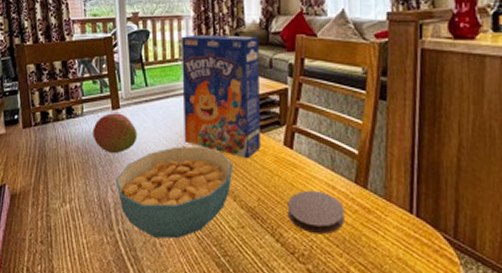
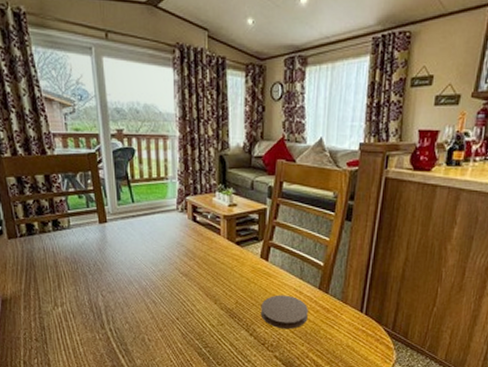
fruit: present [93,113,137,153] -> none [80,226,125,263]
cereal bowl: present [116,147,233,239] -> none [105,258,215,335]
cereal box: present [180,34,261,159] -> none [166,154,243,269]

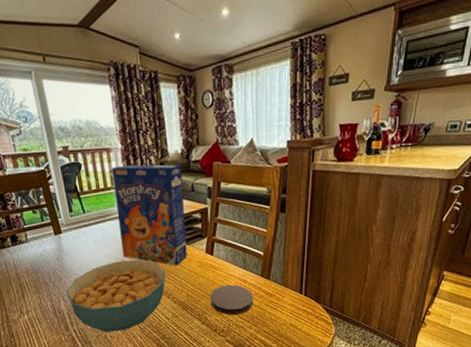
cereal bowl: none [105,258,215,335] -> present [66,260,166,332]
cereal box: none [166,154,243,269] -> present [111,164,187,266]

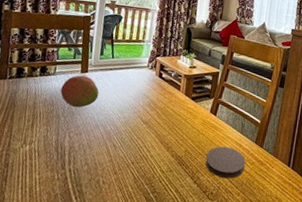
fruit: none [39,237,81,271] -> present [60,75,99,107]
cereal bowl: present [66,260,166,332] -> none [73,106,171,178]
cereal box: present [111,164,187,266] -> none [136,24,205,121]

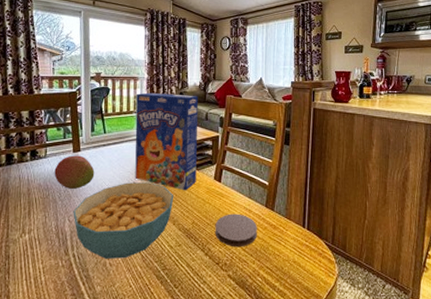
cereal bowl: none [73,106,171,178] -> present [73,182,174,259]
cereal box: none [136,24,205,121] -> present [135,92,199,191]

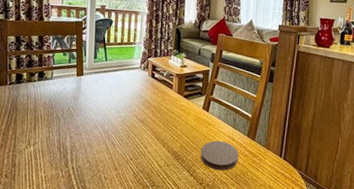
fruit: present [54,155,95,189] -> none [59,78,96,109]
cereal bowl: present [73,182,174,259] -> none [74,106,166,174]
cereal box: present [135,92,199,191] -> none [131,26,193,118]

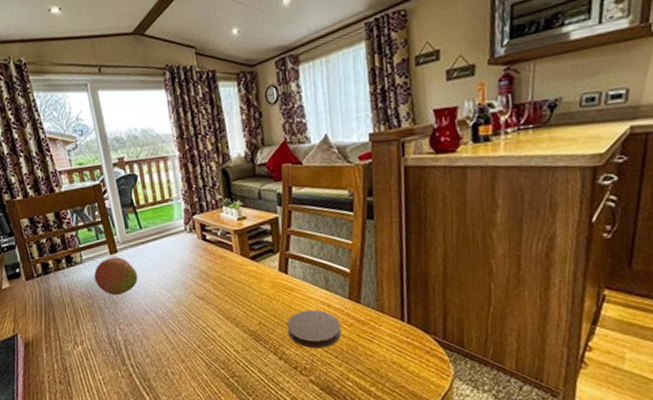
fruit: none [59,78,96,109] -> present [94,257,138,295]

